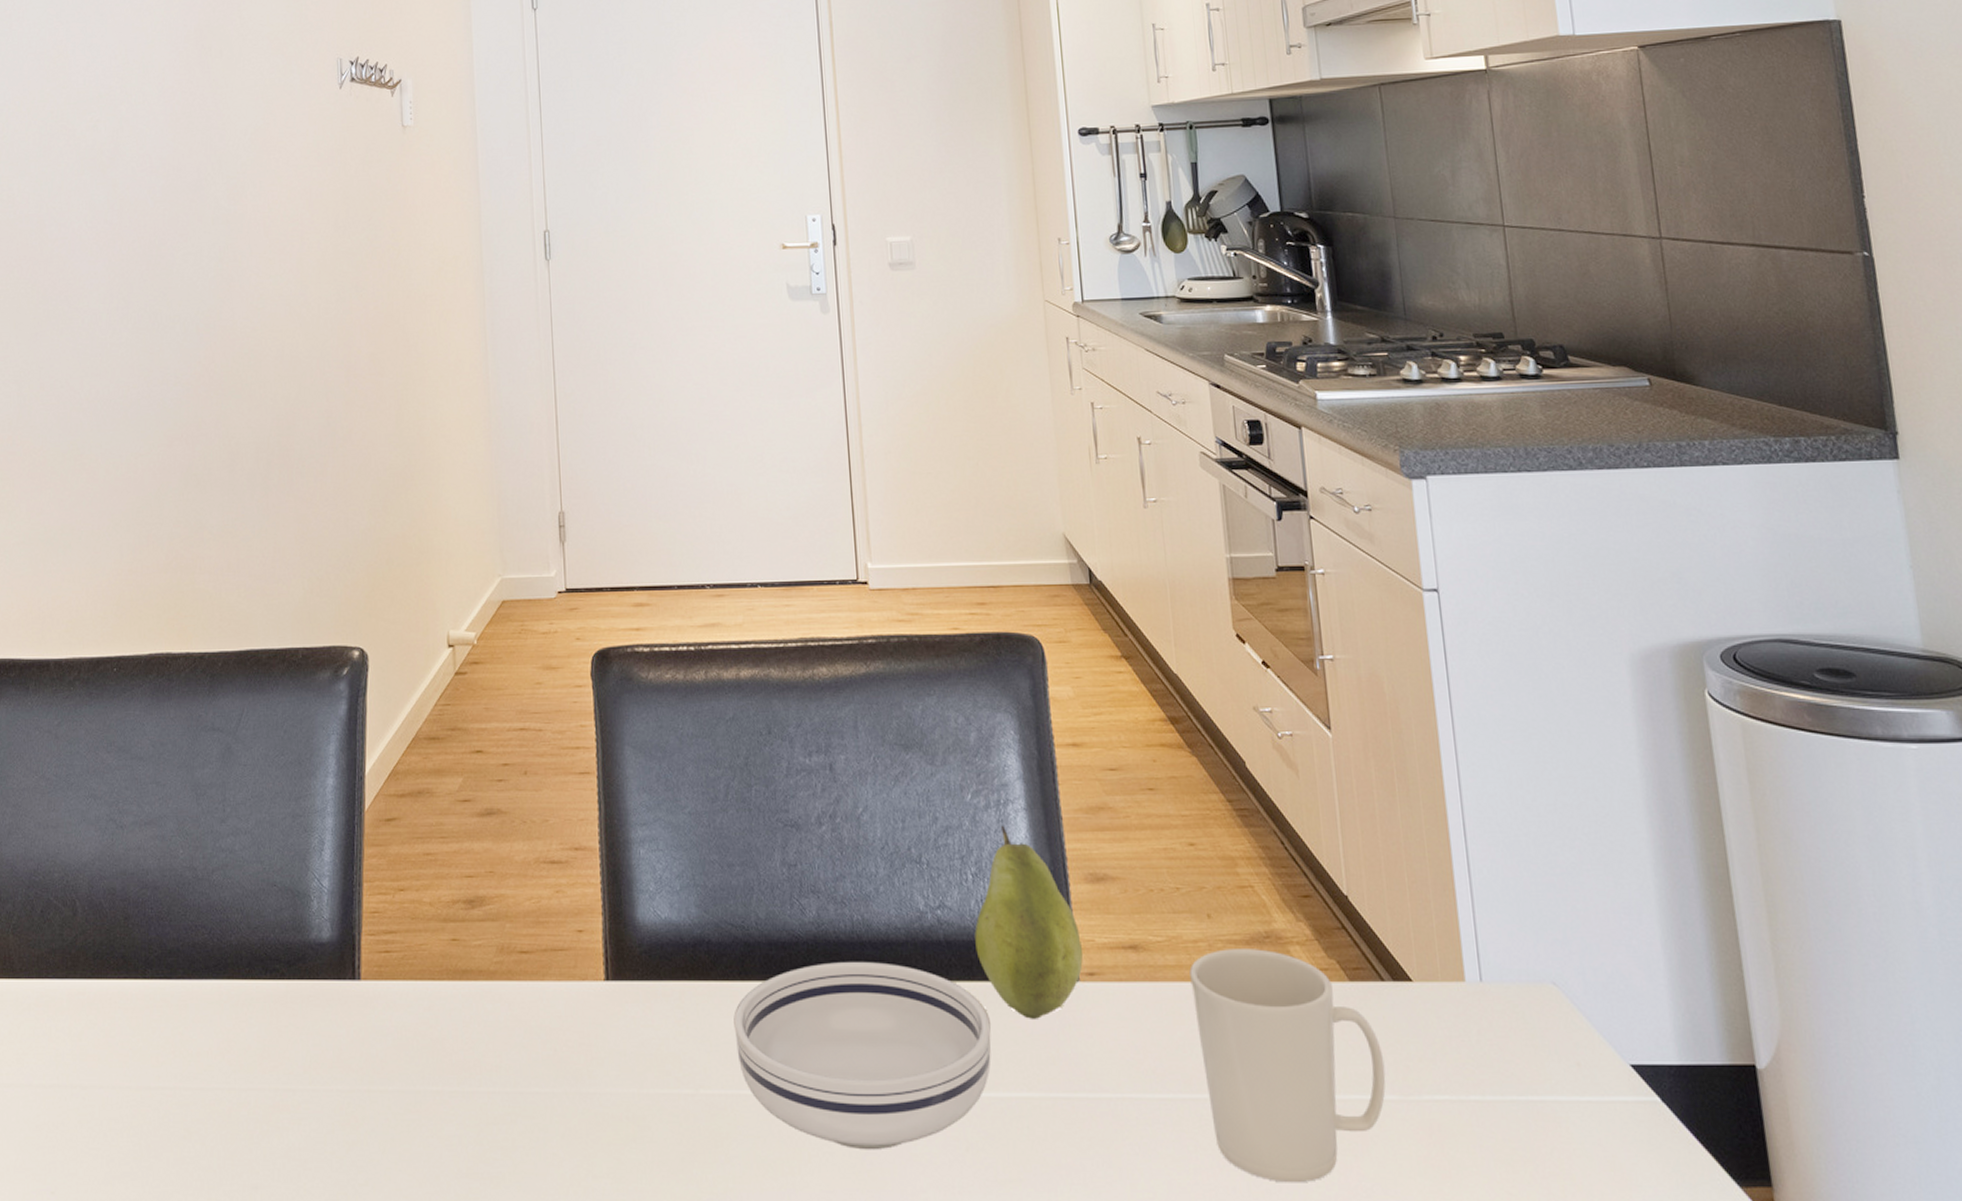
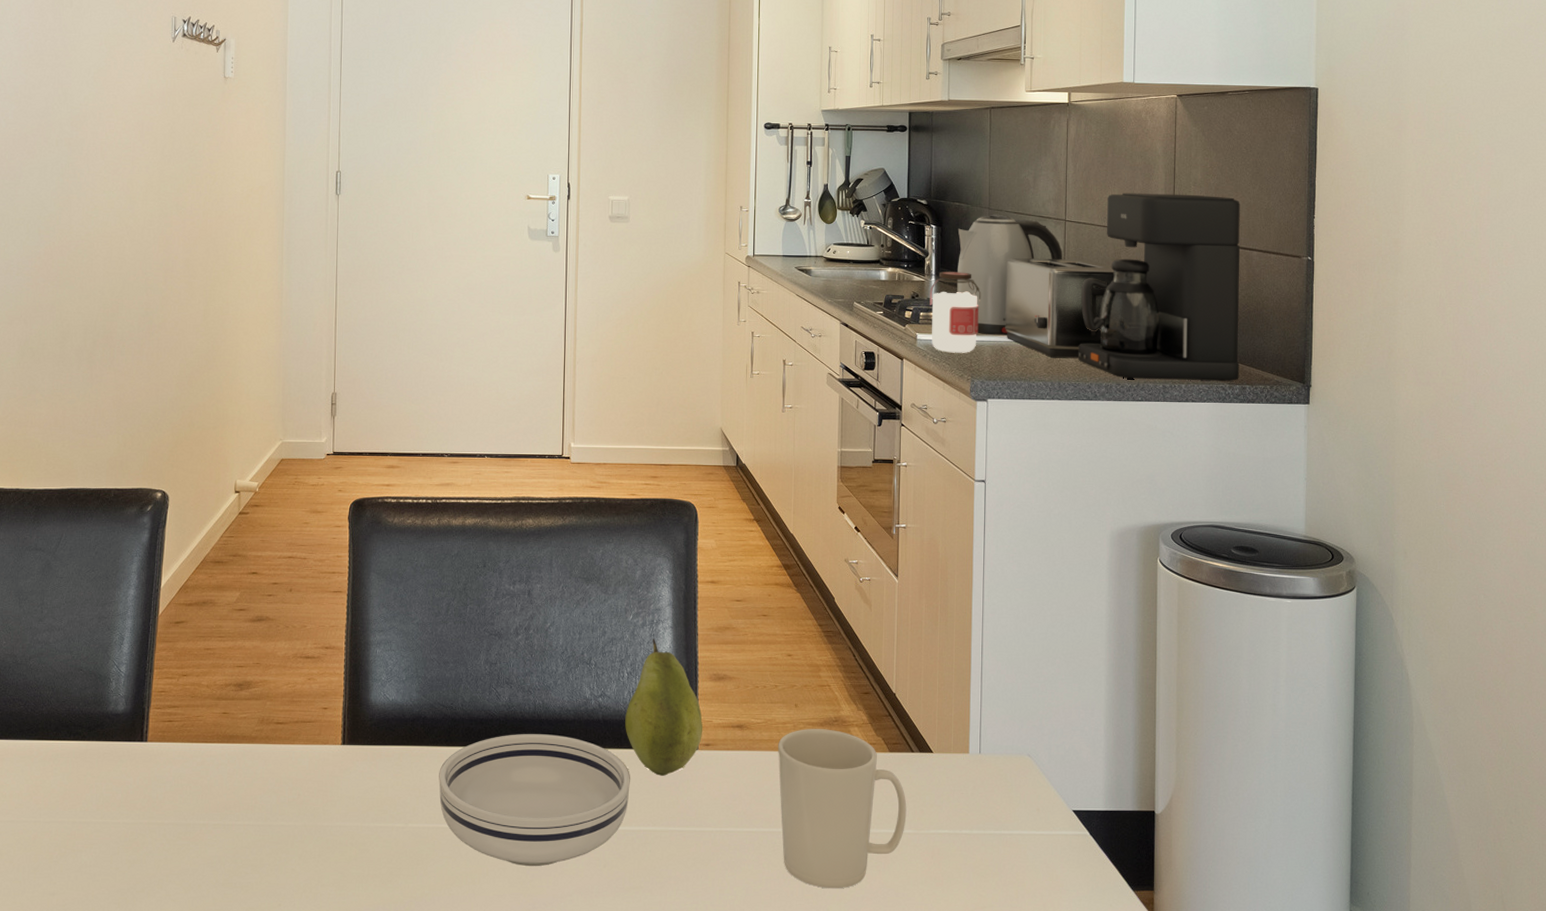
jar: none [1326,305,1402,415] -> present [929,271,981,353]
kettle: none [1354,224,1507,389] -> present [956,214,1062,336]
toaster: none [1428,277,1585,413] -> present [1005,258,1115,358]
coffee maker: none [1539,178,1788,437] -> present [1078,193,1240,382]

